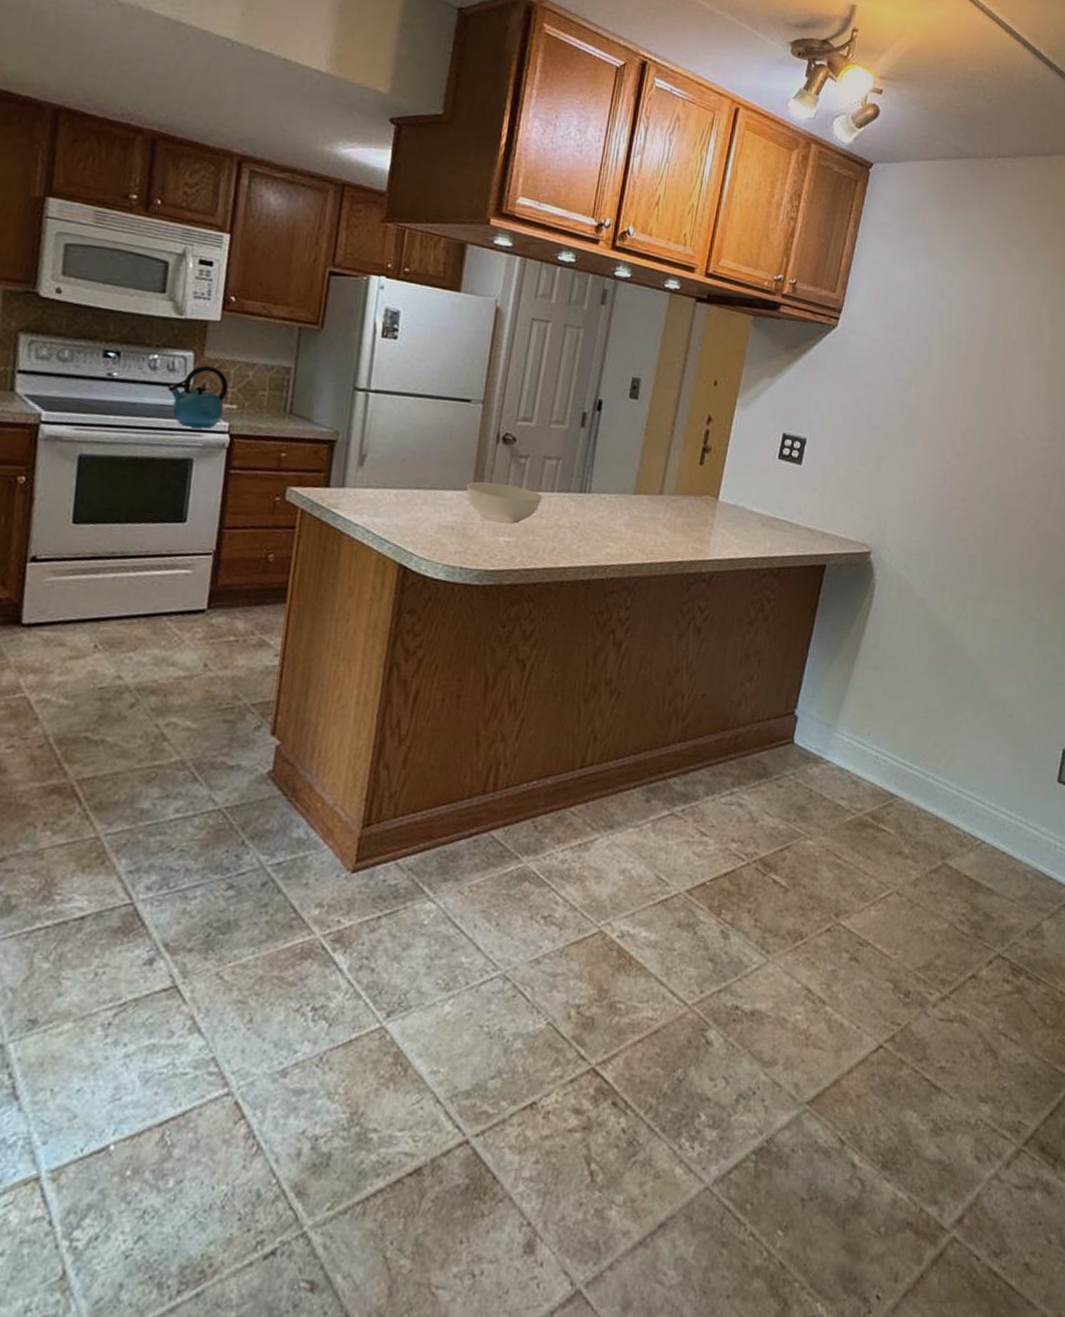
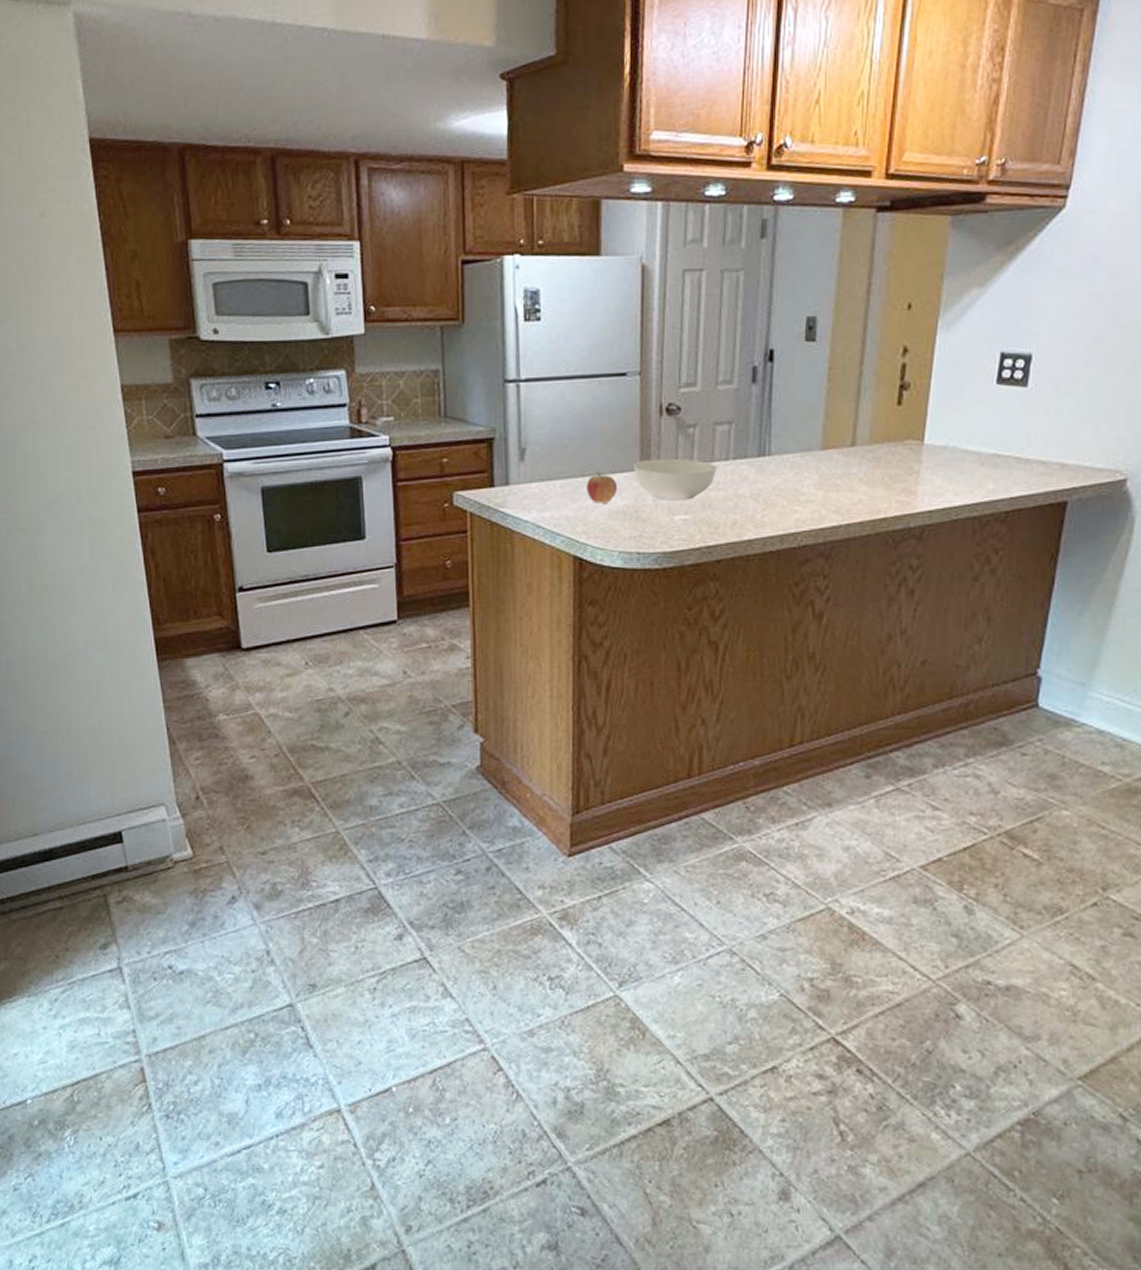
kettle: present [167,365,229,429] -> none [327,381,382,445]
fruit: none [419,487,450,517] -> present [587,472,618,503]

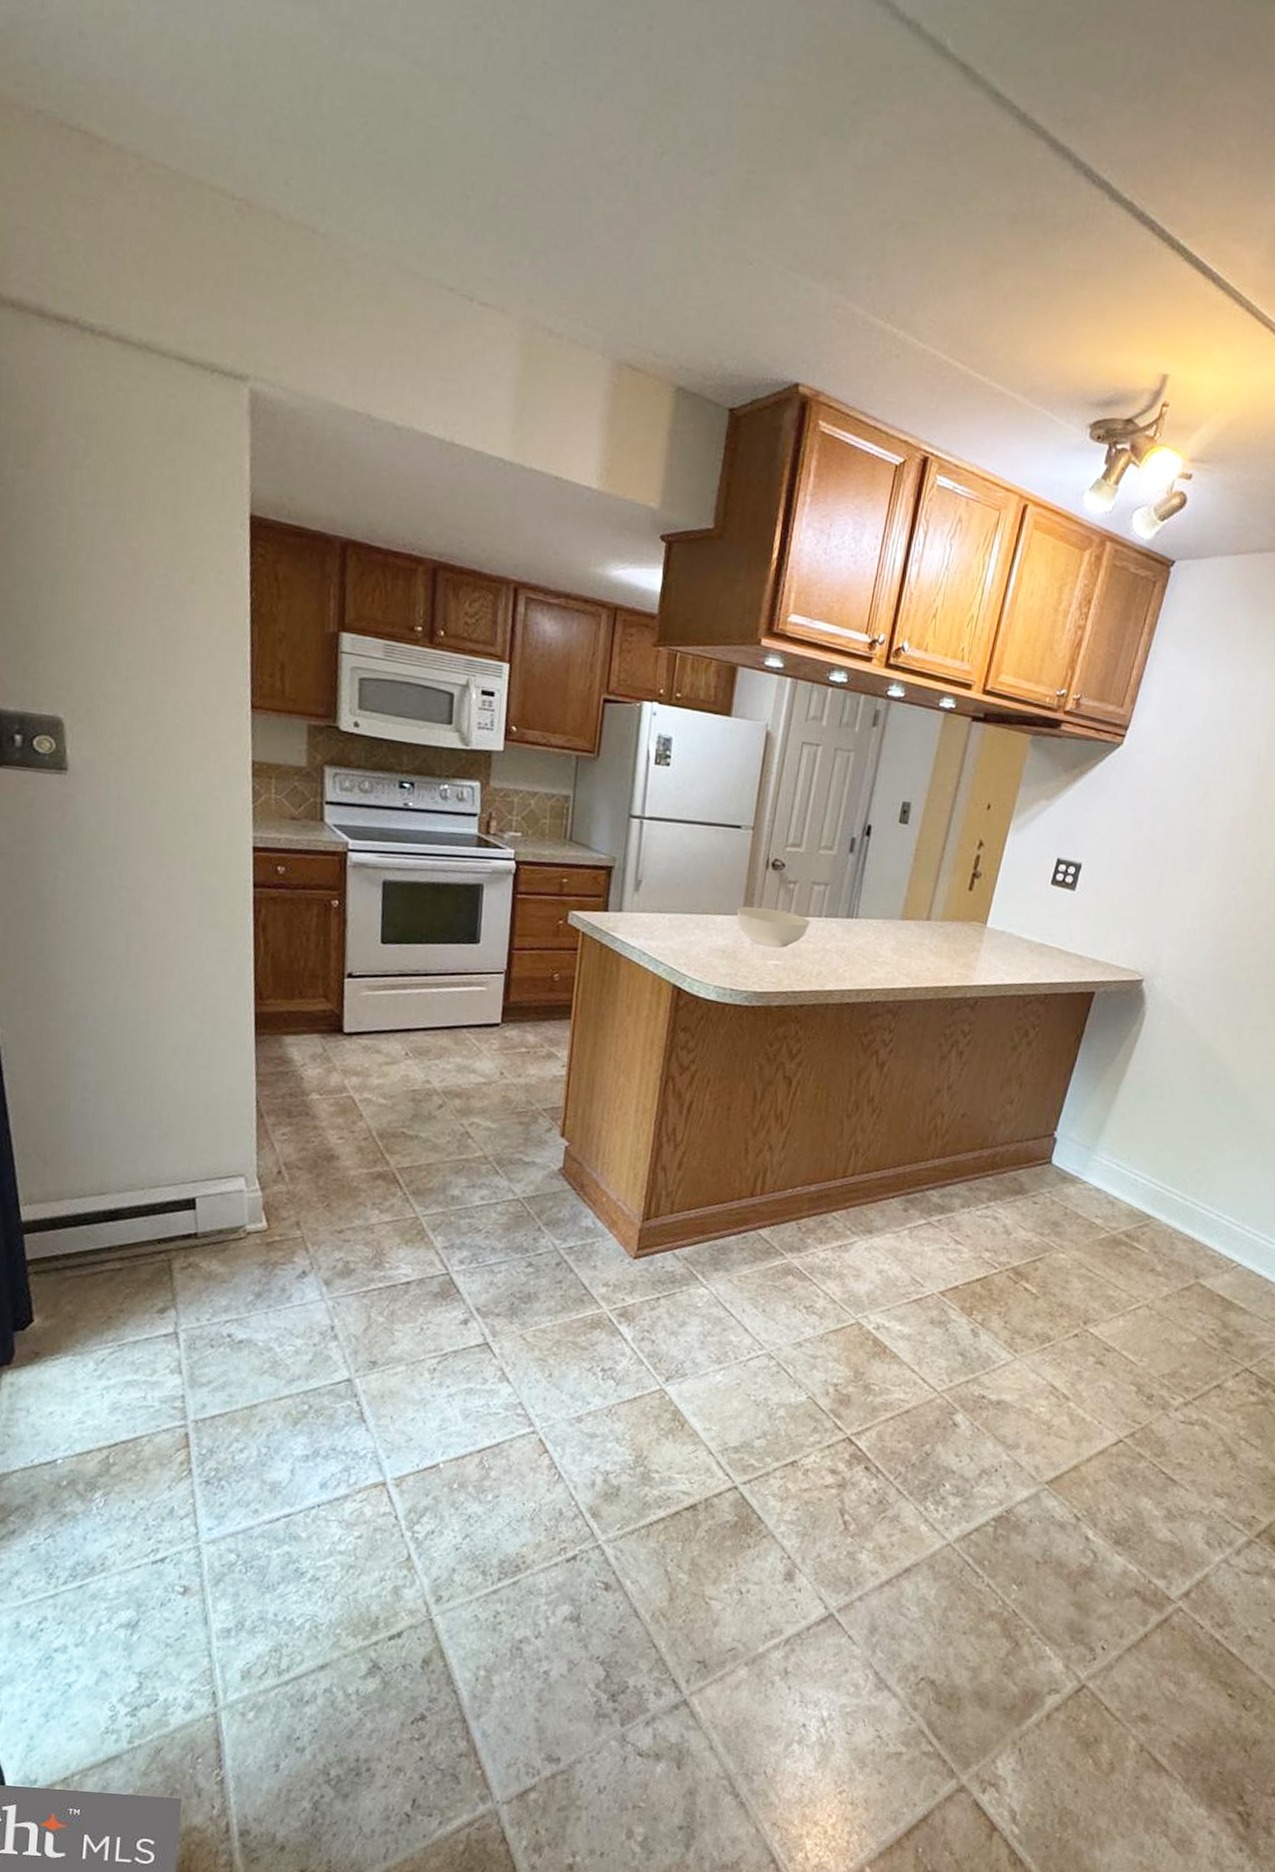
fruit: present [587,472,618,503] -> none [692,912,721,941]

